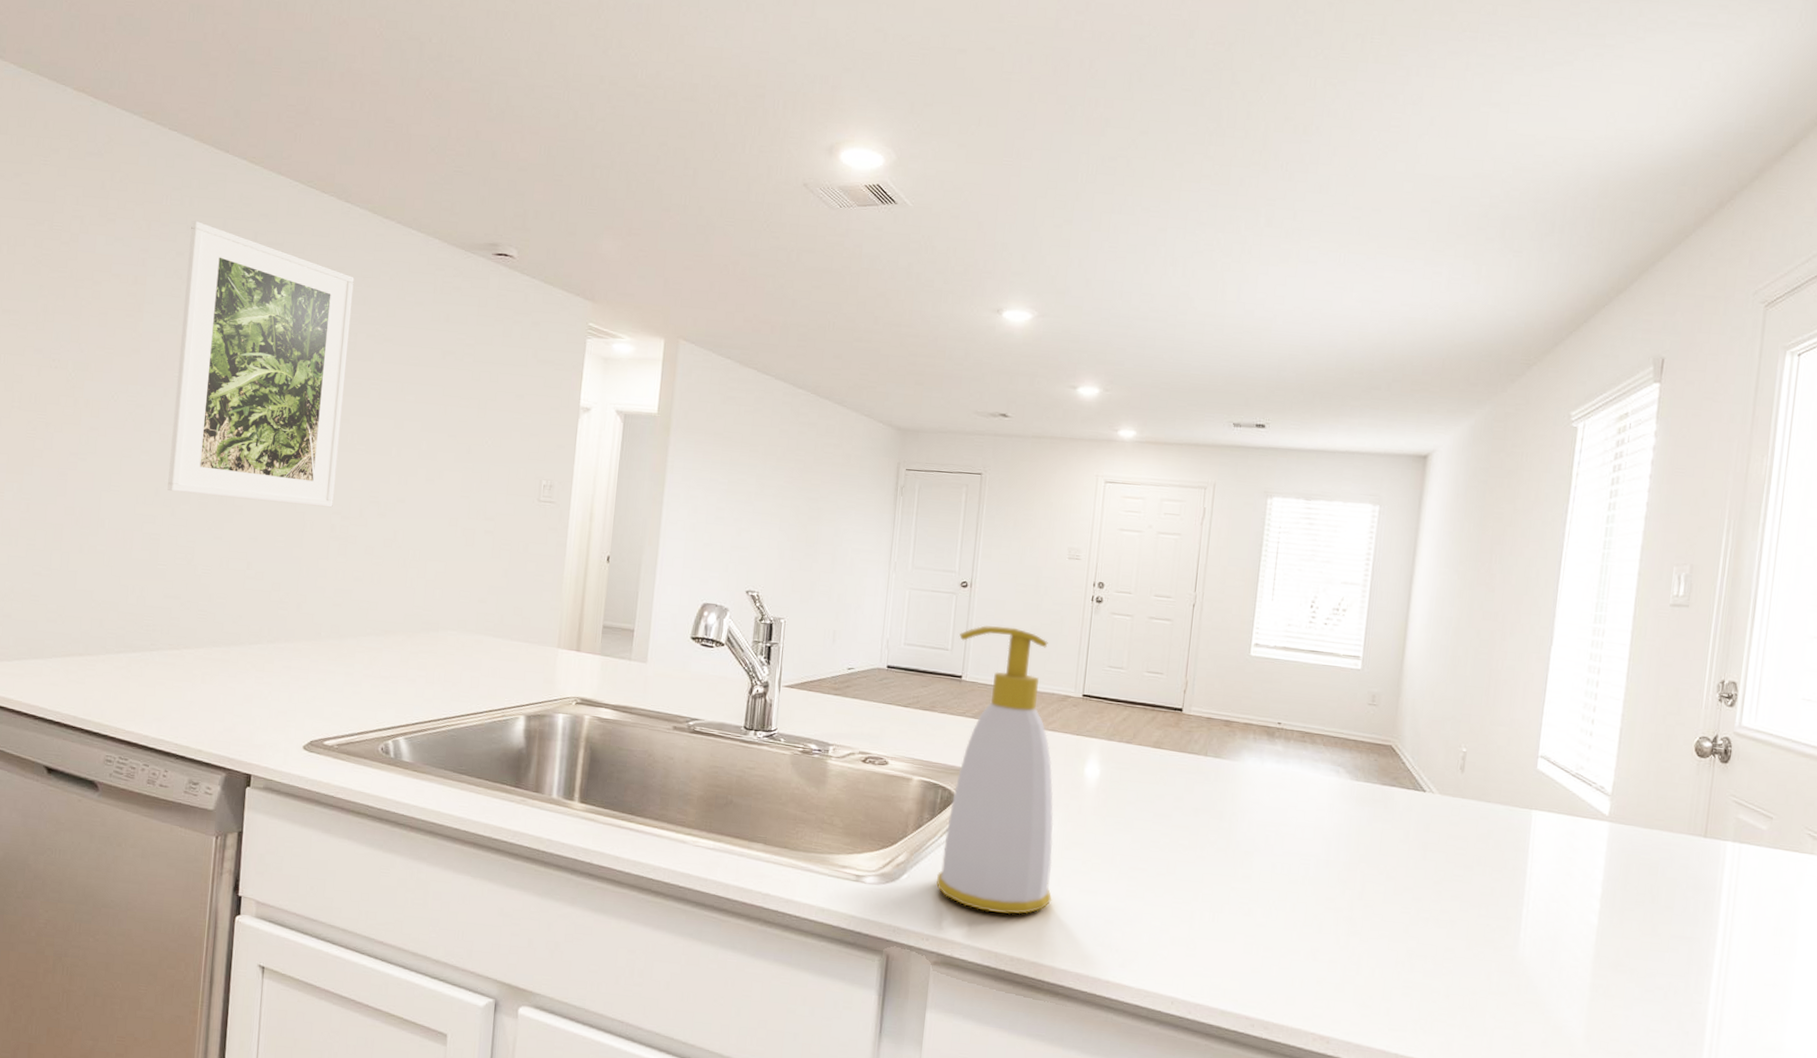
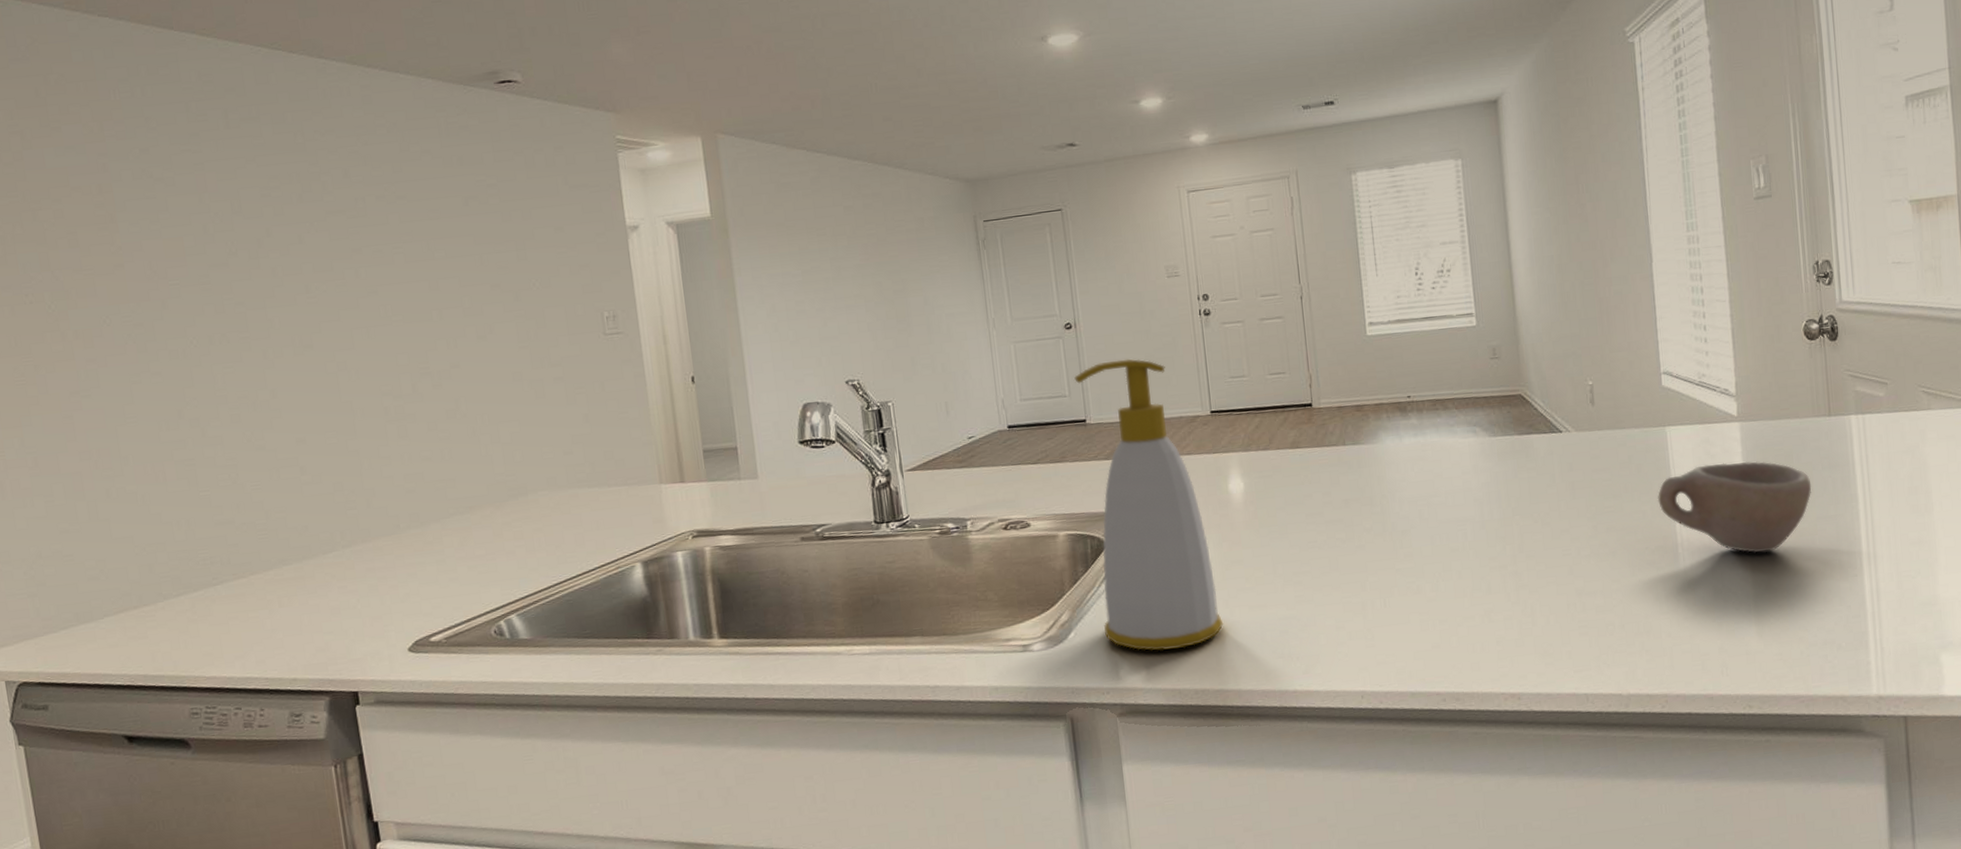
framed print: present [167,221,354,508] -> none [149,111,381,410]
cup: none [1508,856,1672,958] -> present [1657,461,1812,554]

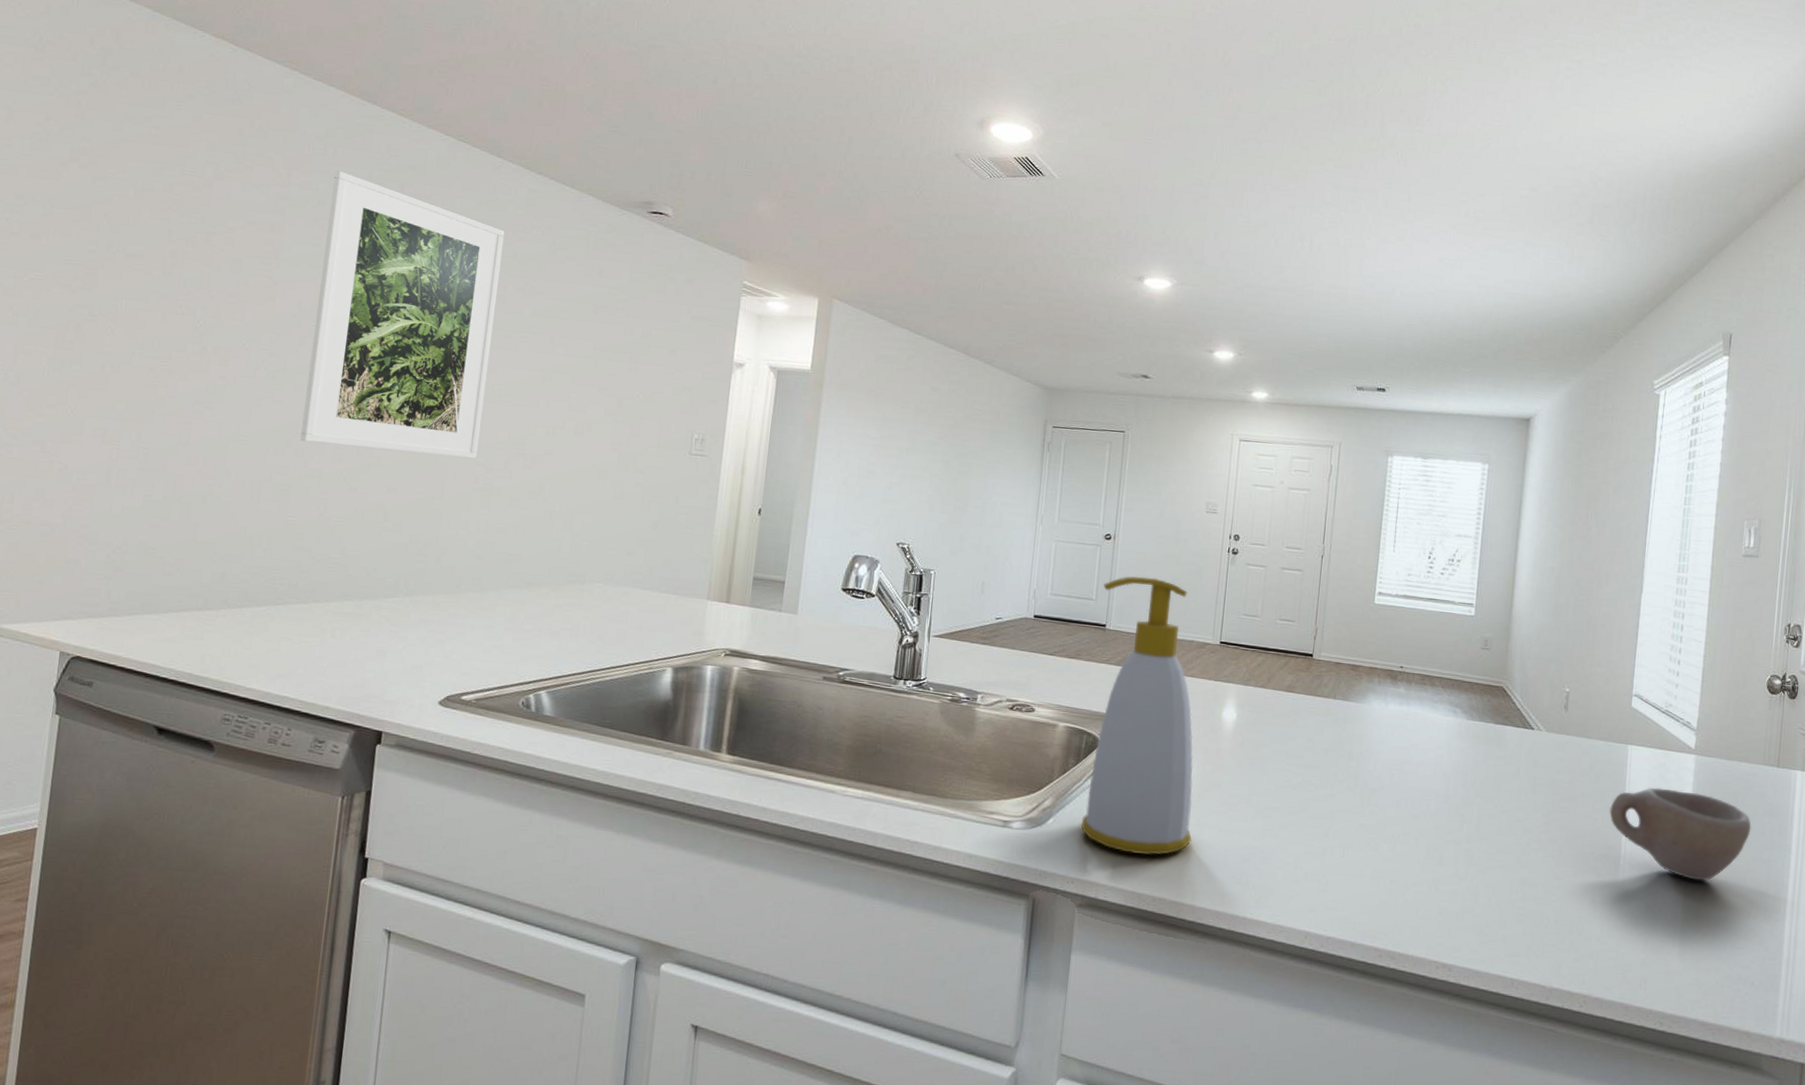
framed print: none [149,111,381,410] -> present [300,170,505,459]

